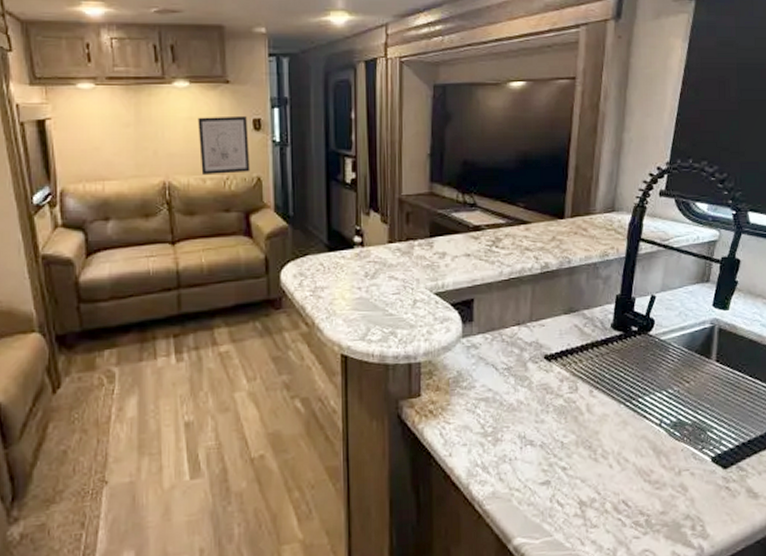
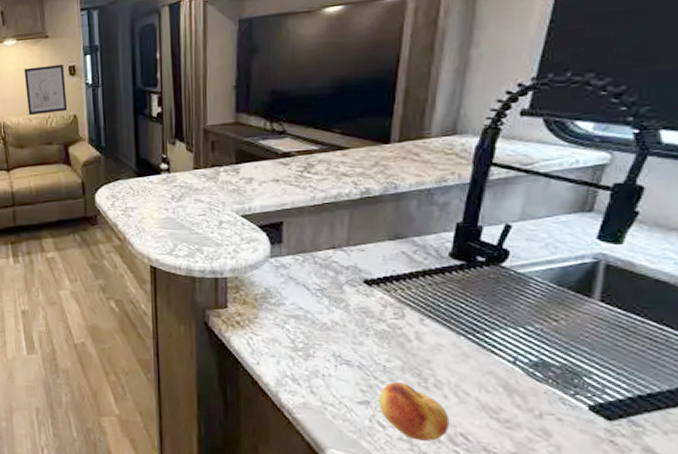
fruit: none [558,457,614,514] -> present [379,382,450,441]

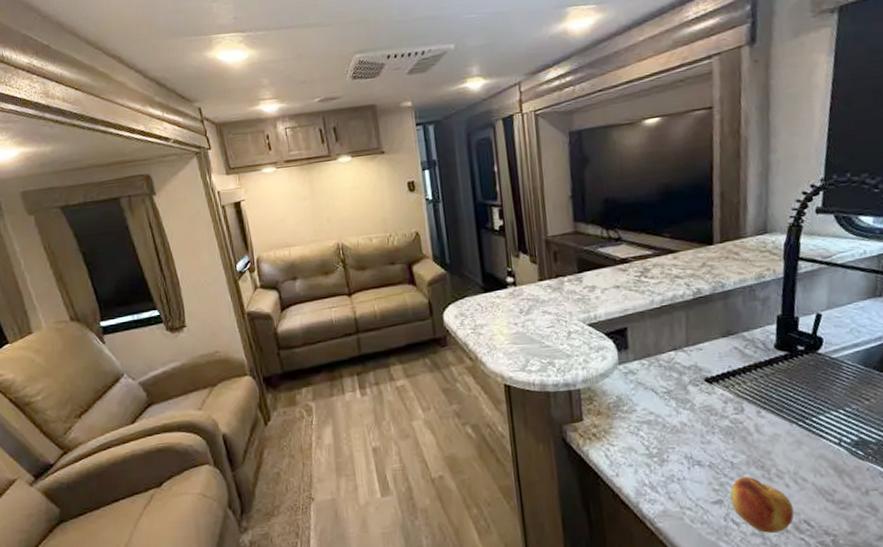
wall art: present [24,64,68,116] -> none [361,180,409,235]

